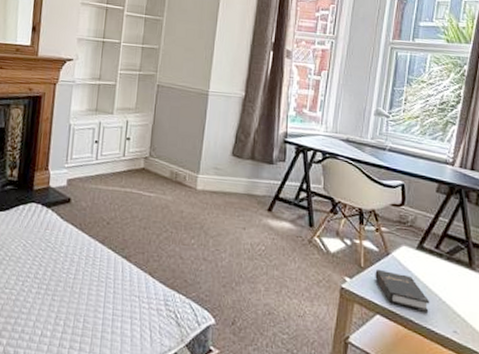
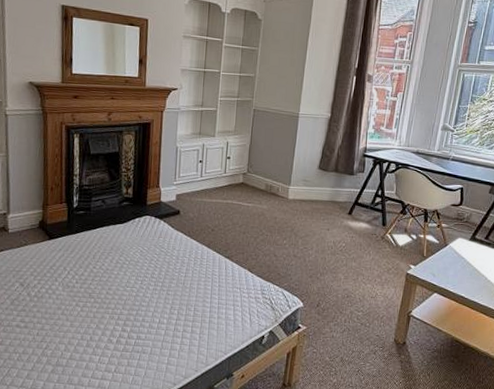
hardback book: present [375,269,430,313] -> none [435,257,478,290]

